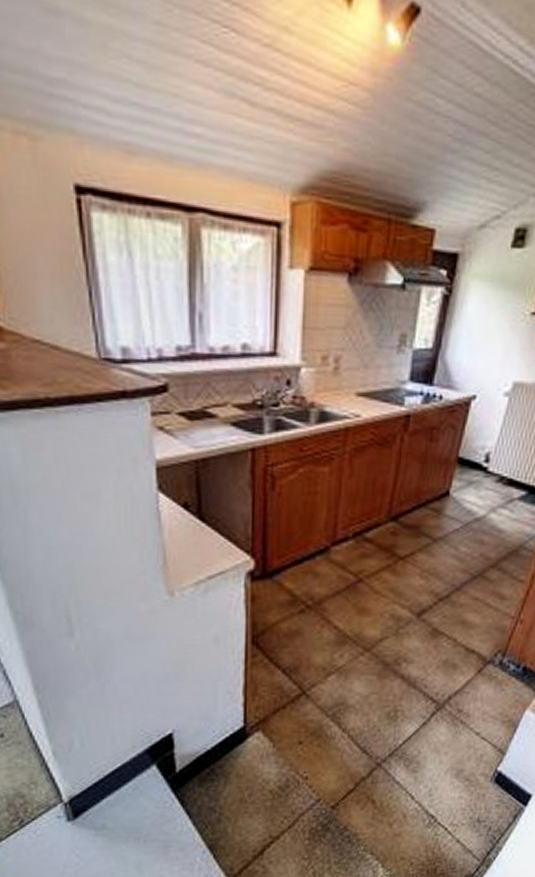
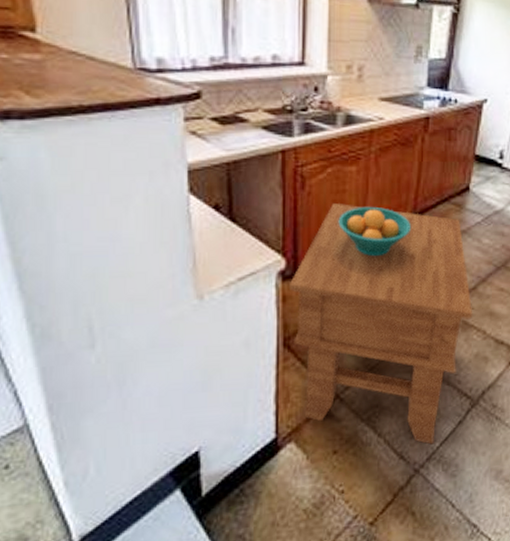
side table: none [257,504,445,742] -> present [288,202,473,445]
fruit bowl: none [309,509,385,561] -> present [338,206,412,257]

